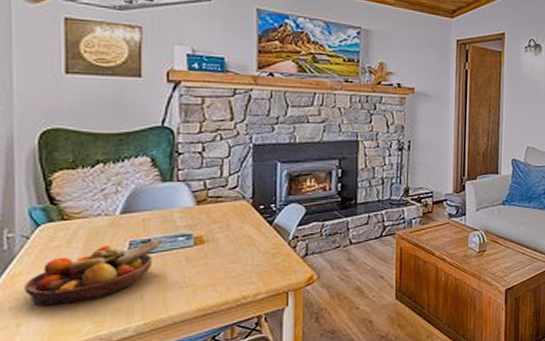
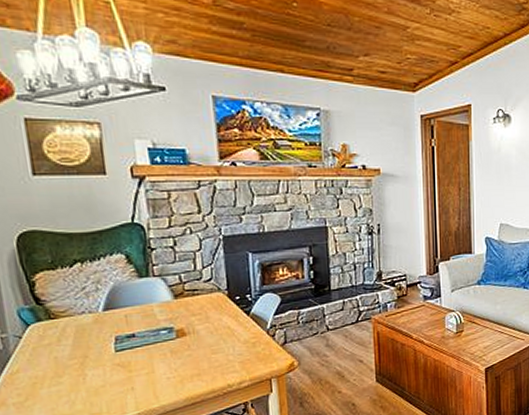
fruit bowl: present [24,240,161,307] -> none [23,334,145,402]

